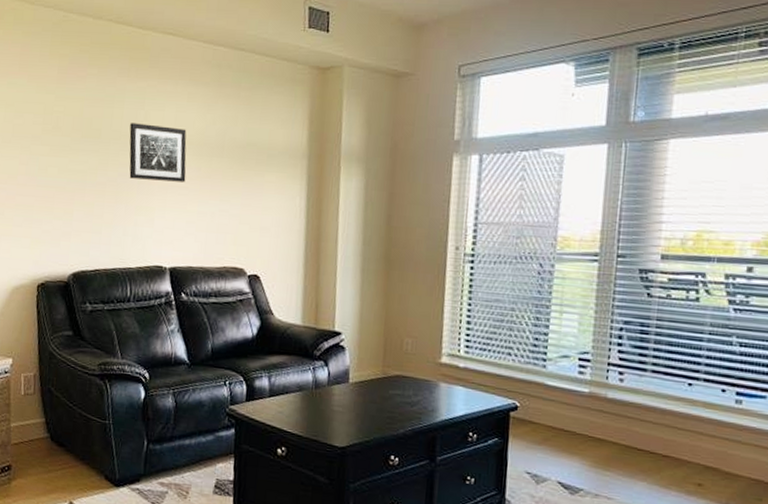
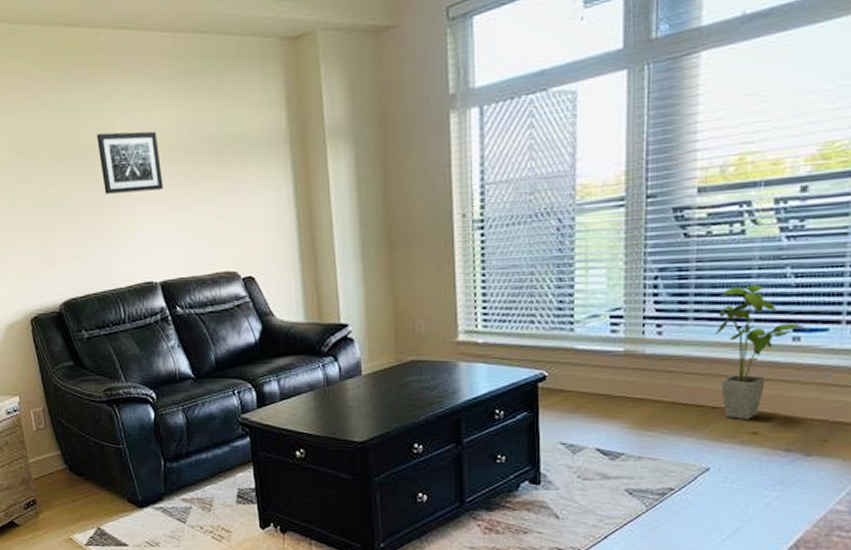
house plant: none [669,347,751,471] -> present [714,284,810,419]

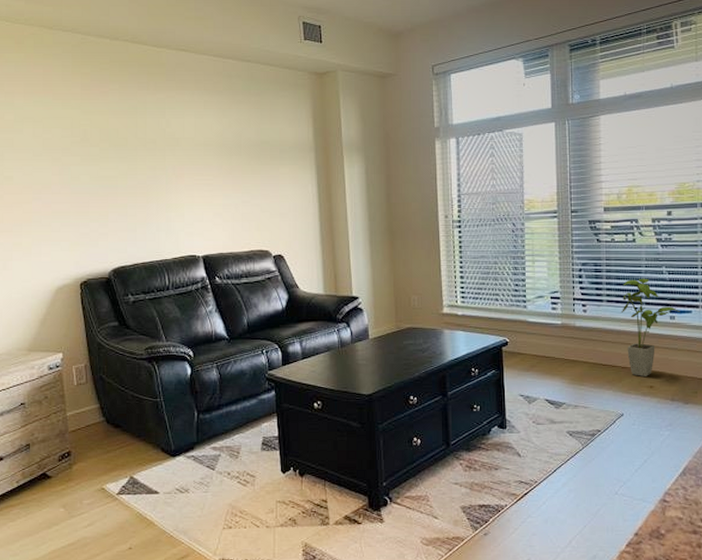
wall art: present [97,131,164,194] -> none [154,130,209,180]

